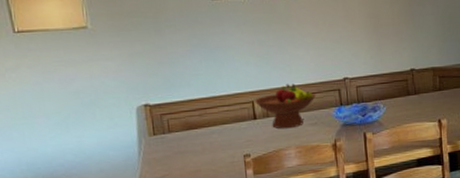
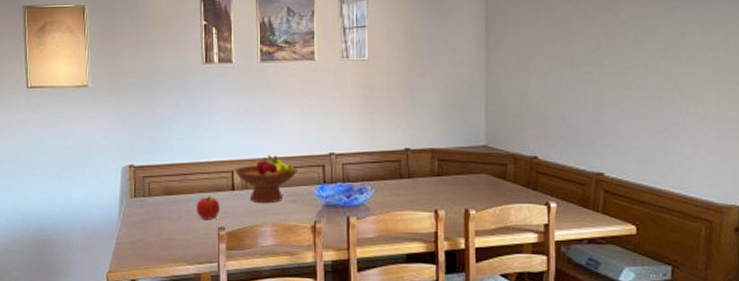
apple: none [219,125,244,149] -> present [196,195,220,219]

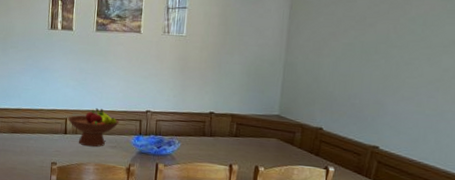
apple: present [196,195,220,219] -> none [34,136,54,156]

